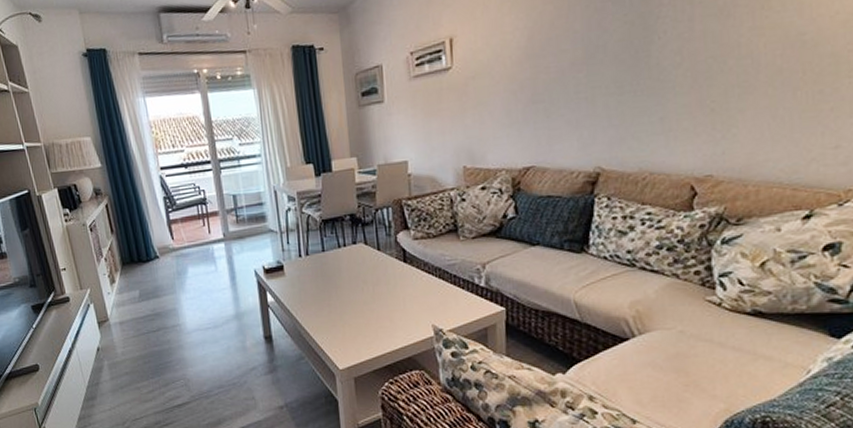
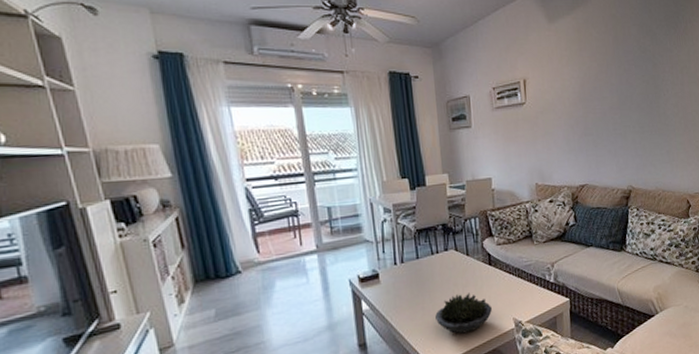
succulent plant: none [342,292,407,337] -> present [435,293,492,334]

